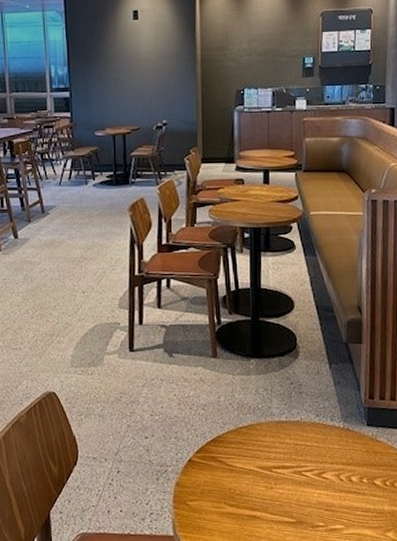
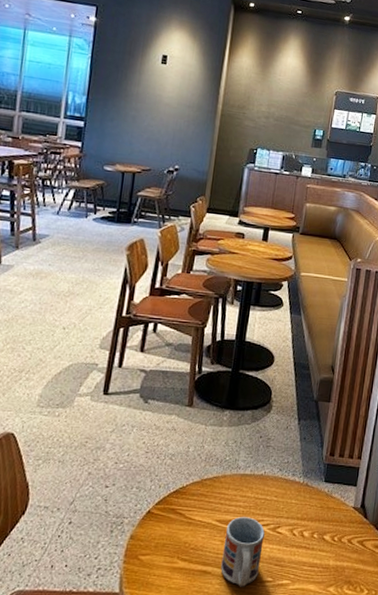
cup: none [269,463,310,531] -> present [221,517,265,587]

